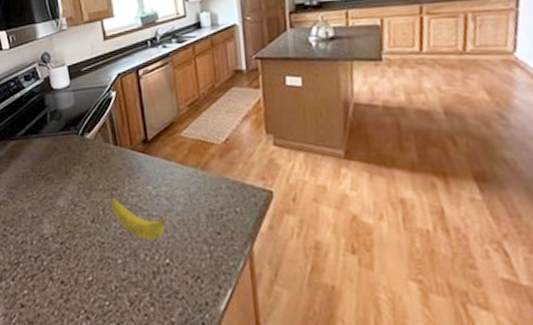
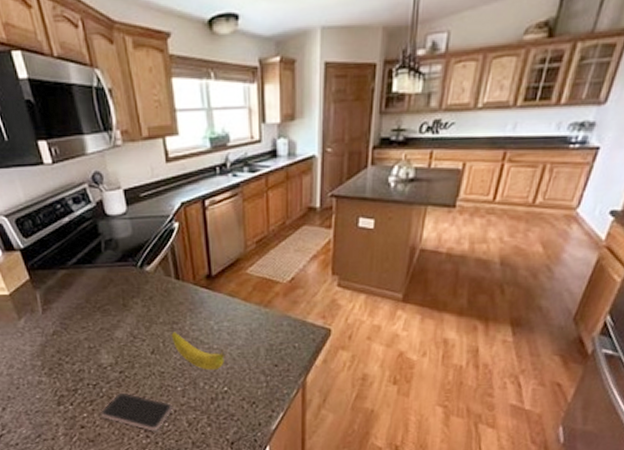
smartphone: none [41,266,113,312] -> present [101,392,172,431]

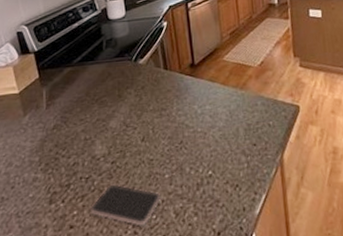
banana: present [171,332,227,371] -> none [160,118,210,155]

